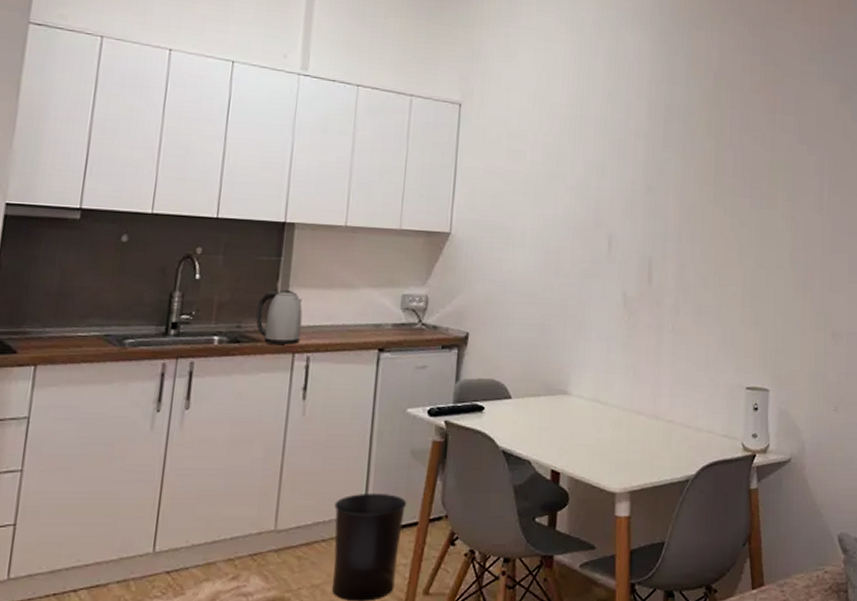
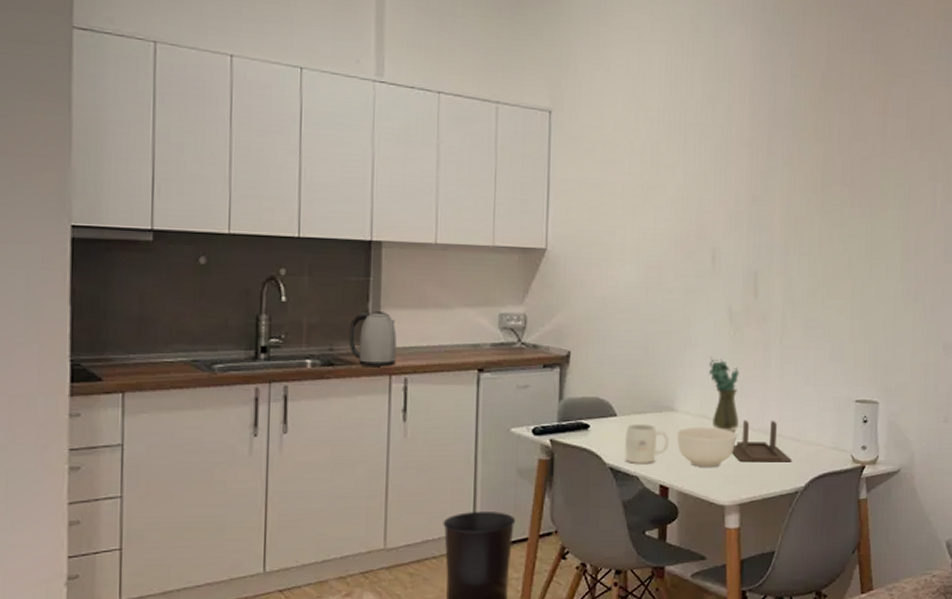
mug: none [517,406,561,449] -> present [624,423,669,465]
bowl: none [569,411,629,452] -> present [677,427,737,467]
vase: none [602,341,632,419] -> present [708,357,739,434]
napkin holder: none [624,404,683,449] -> present [732,419,792,463]

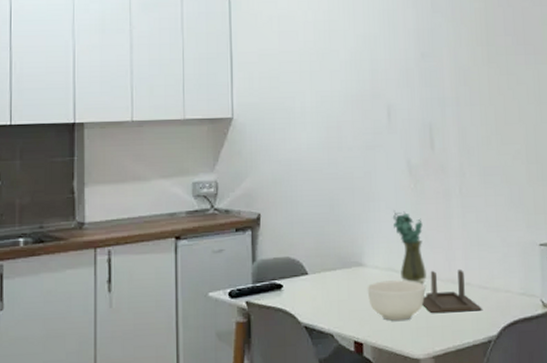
kettle: present [348,311,397,368] -> none [57,188,100,242]
mug: present [624,423,669,465] -> none [316,280,360,321]

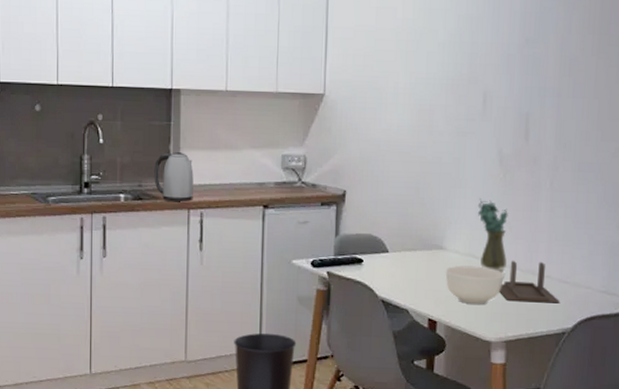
kettle: none [57,188,100,242] -> present [154,152,194,203]

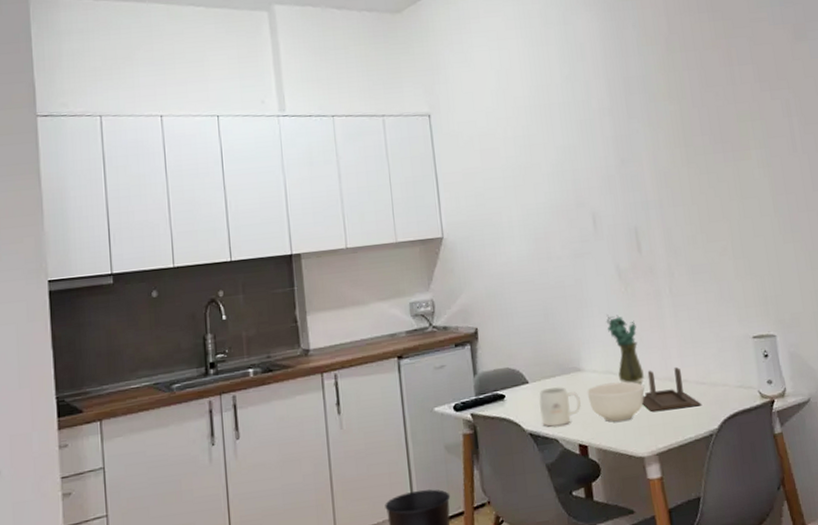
kettle: present [154,152,194,203] -> none [281,316,325,369]
mug: none [395,260,437,299] -> present [538,386,581,427]

